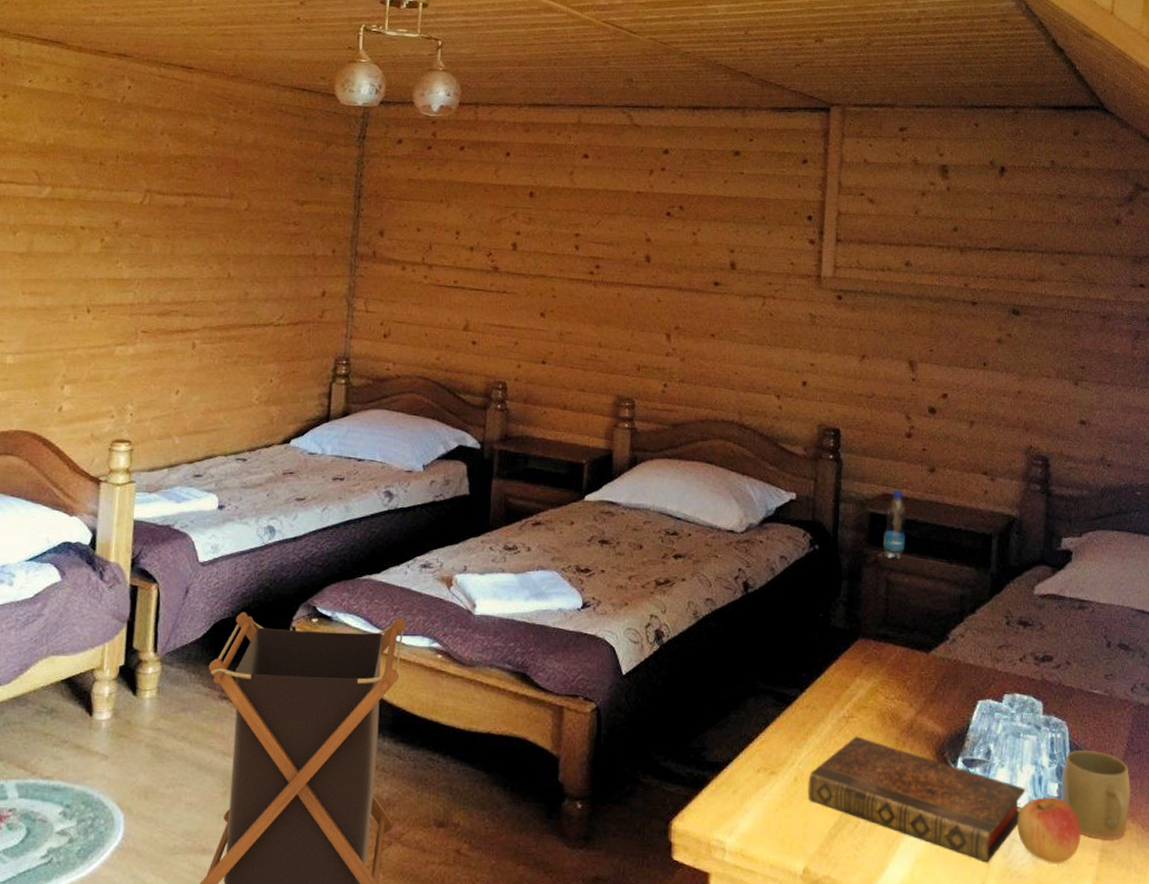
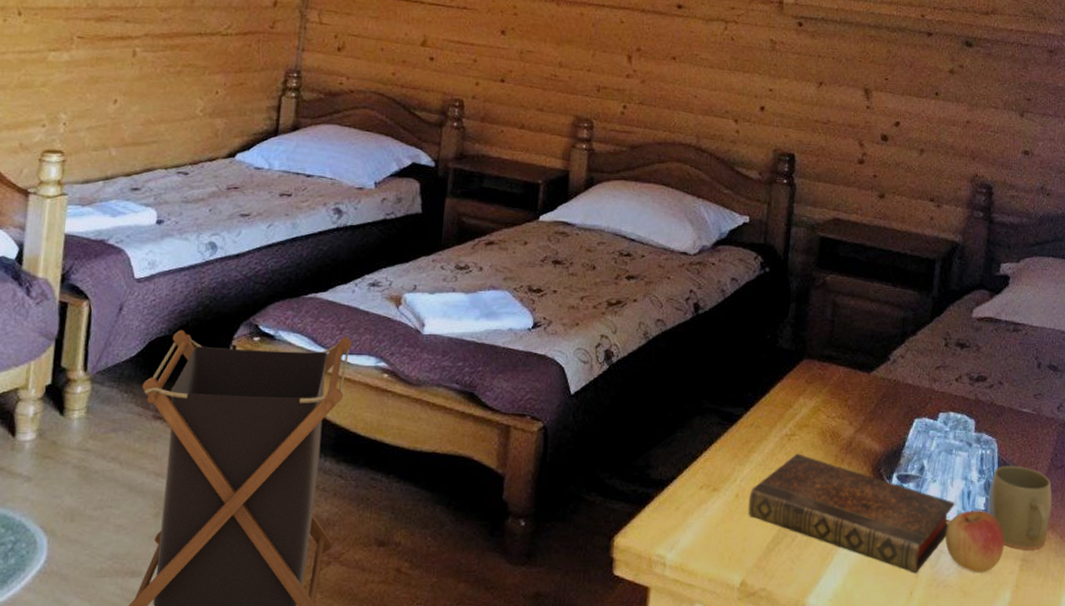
bottle: present [882,490,908,560] -> none [830,215,856,283]

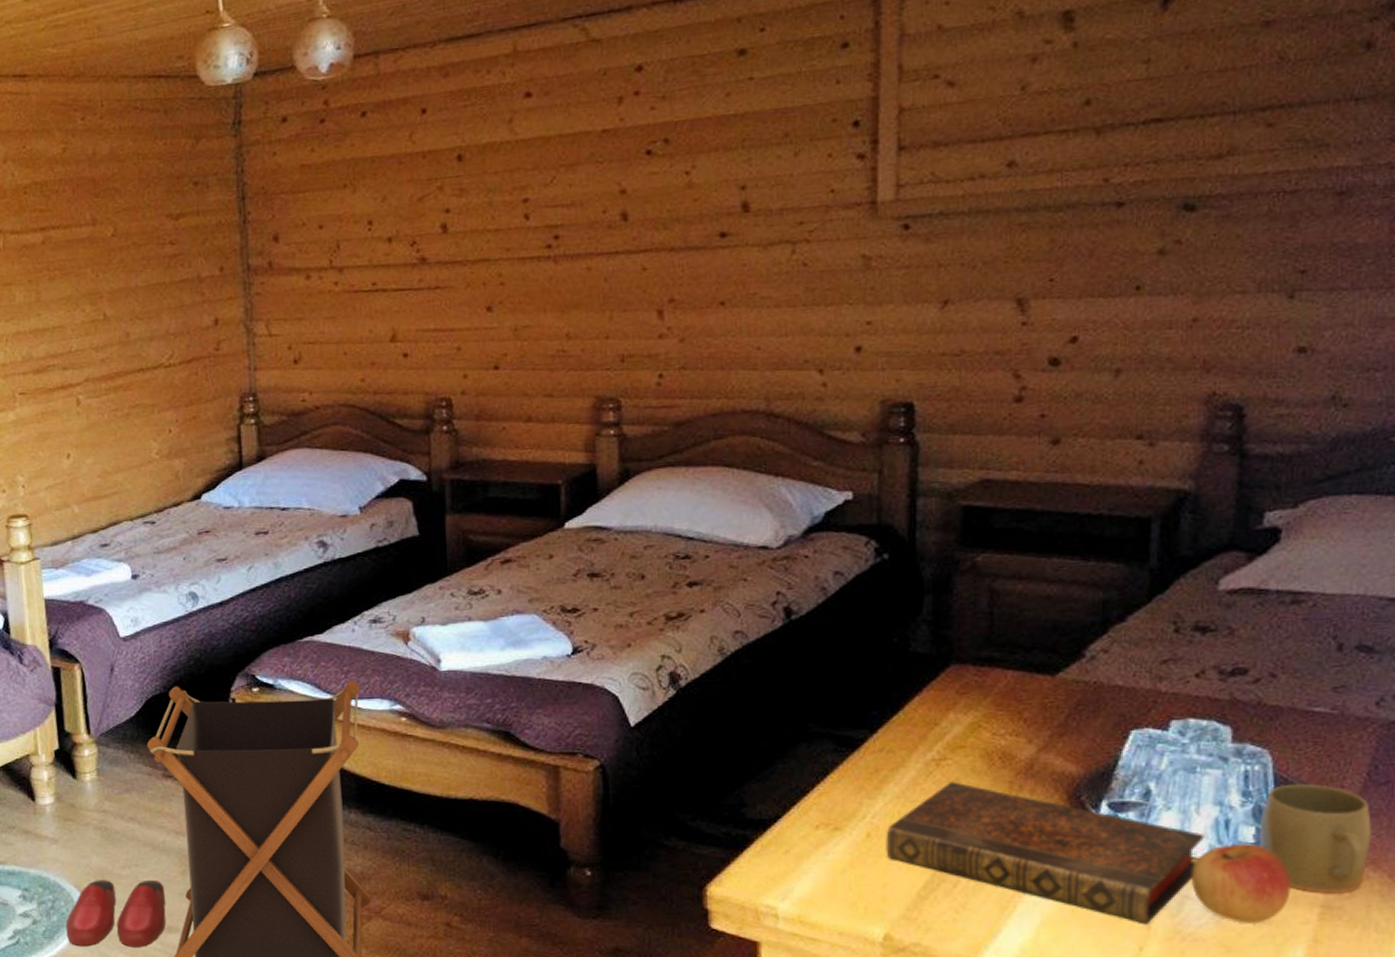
slippers: none [21,521,134,592] -> present [65,879,166,947]

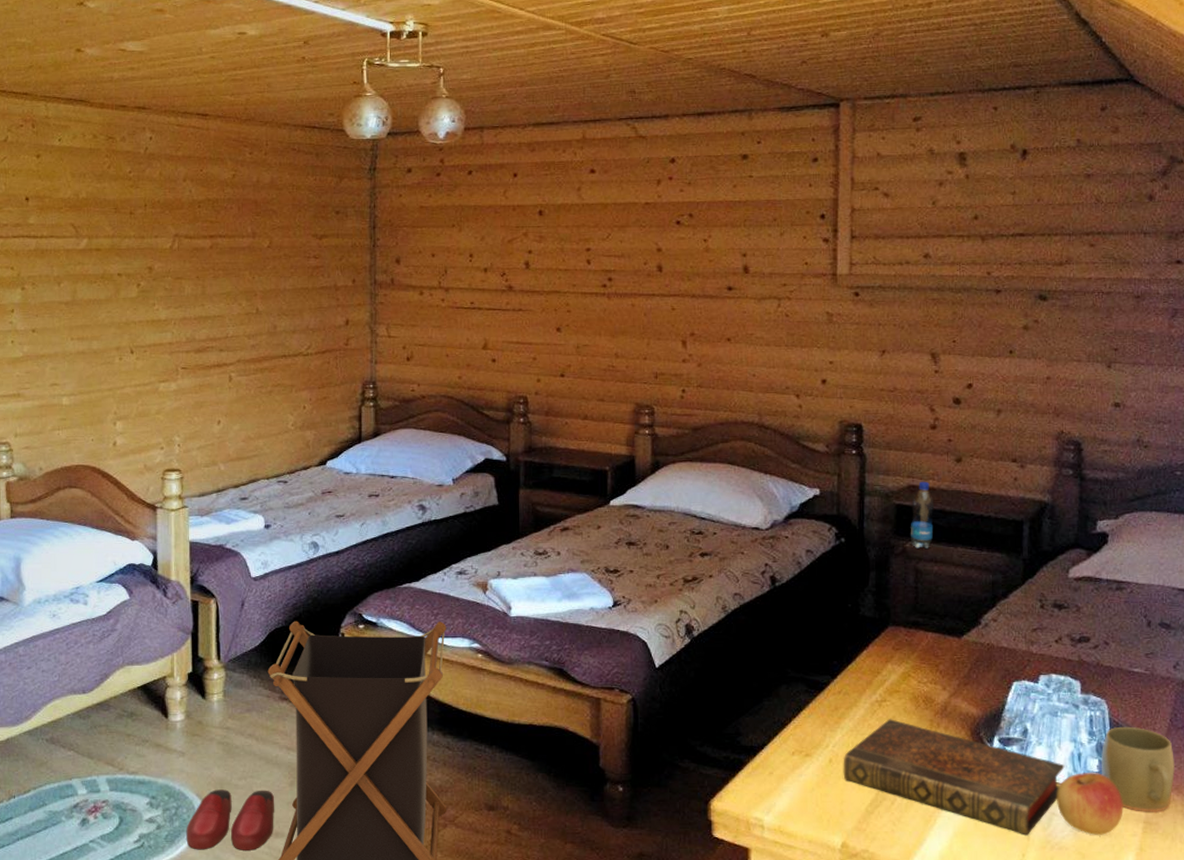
bottle: none [982,472,1019,563] -> present [910,481,935,550]

